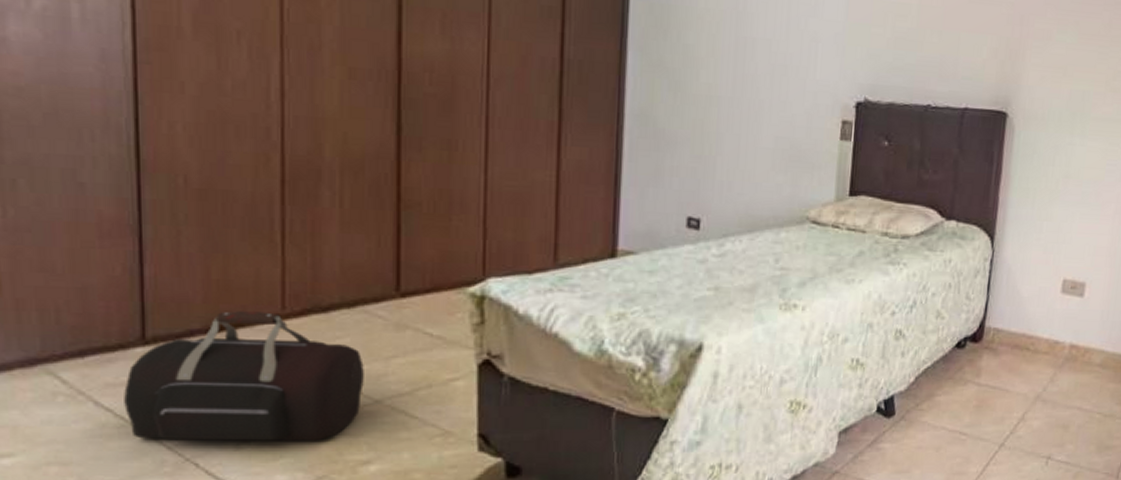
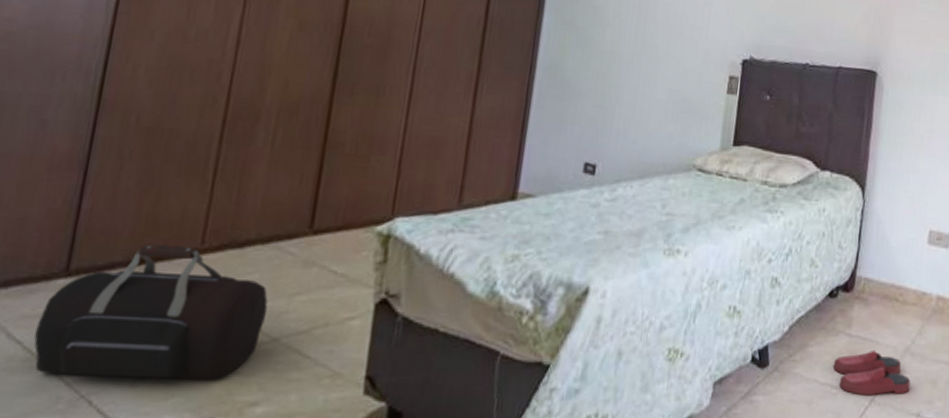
slippers: none [961,397,1042,441] -> present [833,350,911,396]

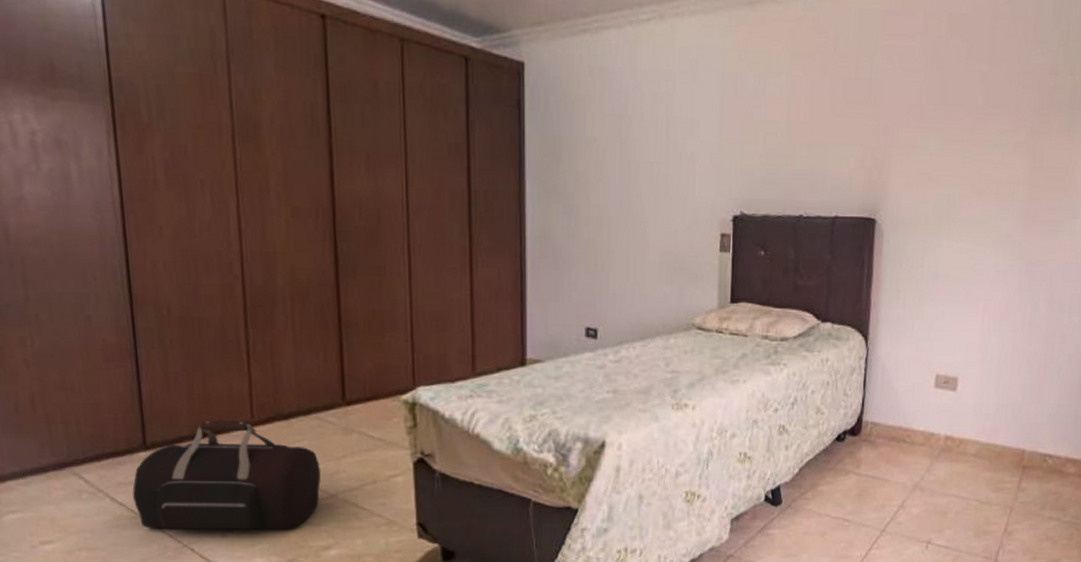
slippers: present [833,350,911,396] -> none [843,486,921,527]

